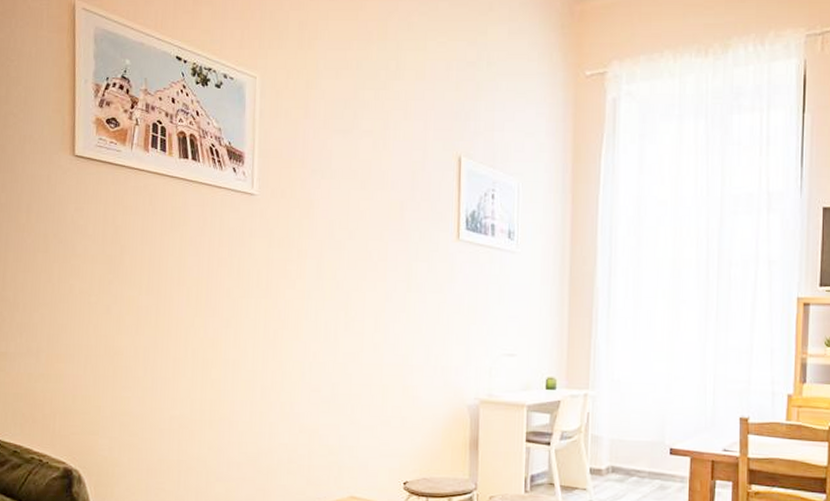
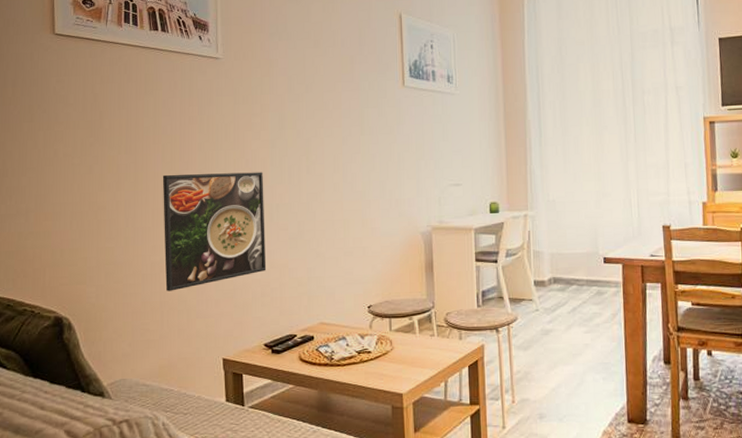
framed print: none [184,321,297,450] -> present [162,172,267,291]

